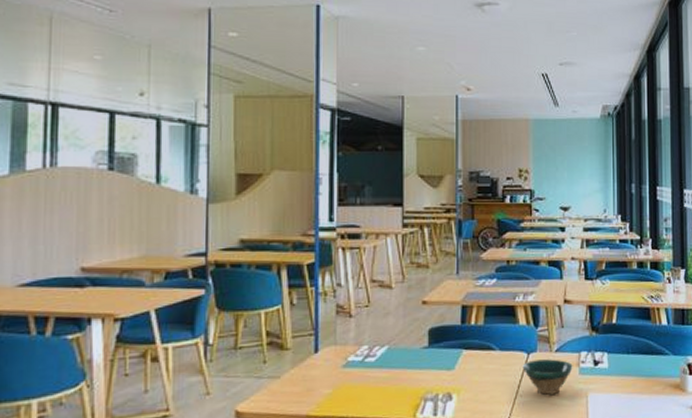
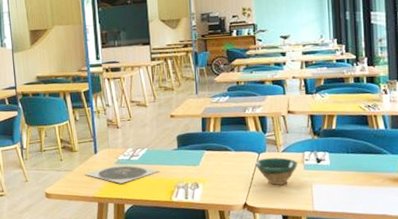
plate: none [297,368,403,396] -> present [84,165,160,184]

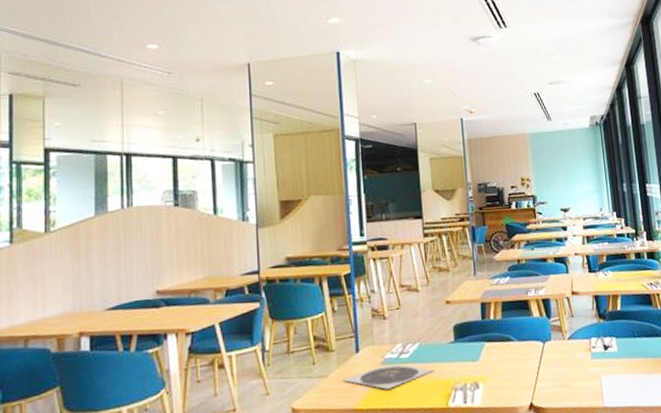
bowl: present [254,157,298,185] -> none [539,346,585,379]

